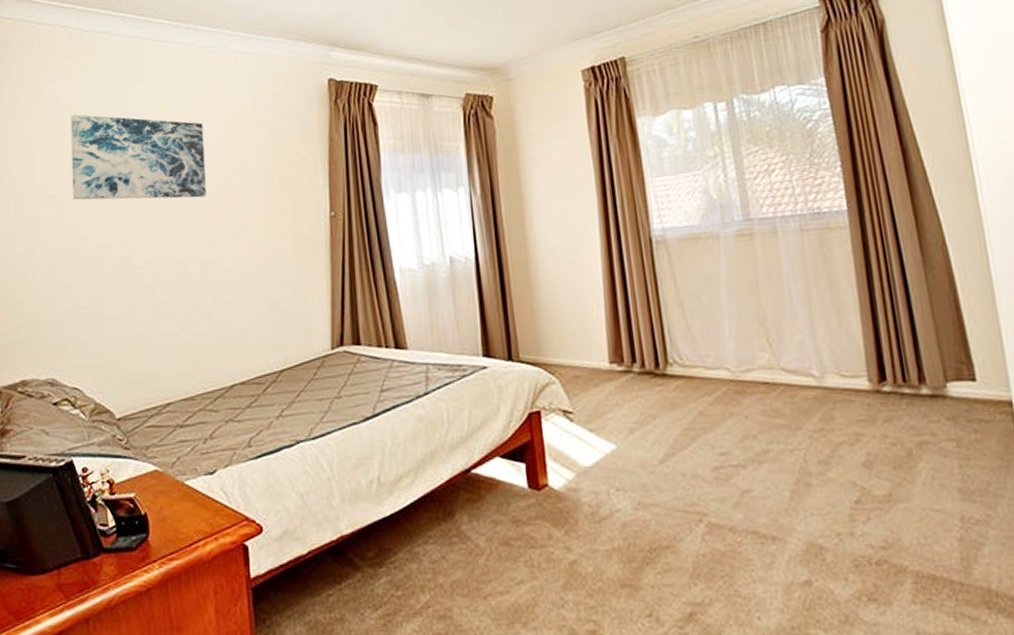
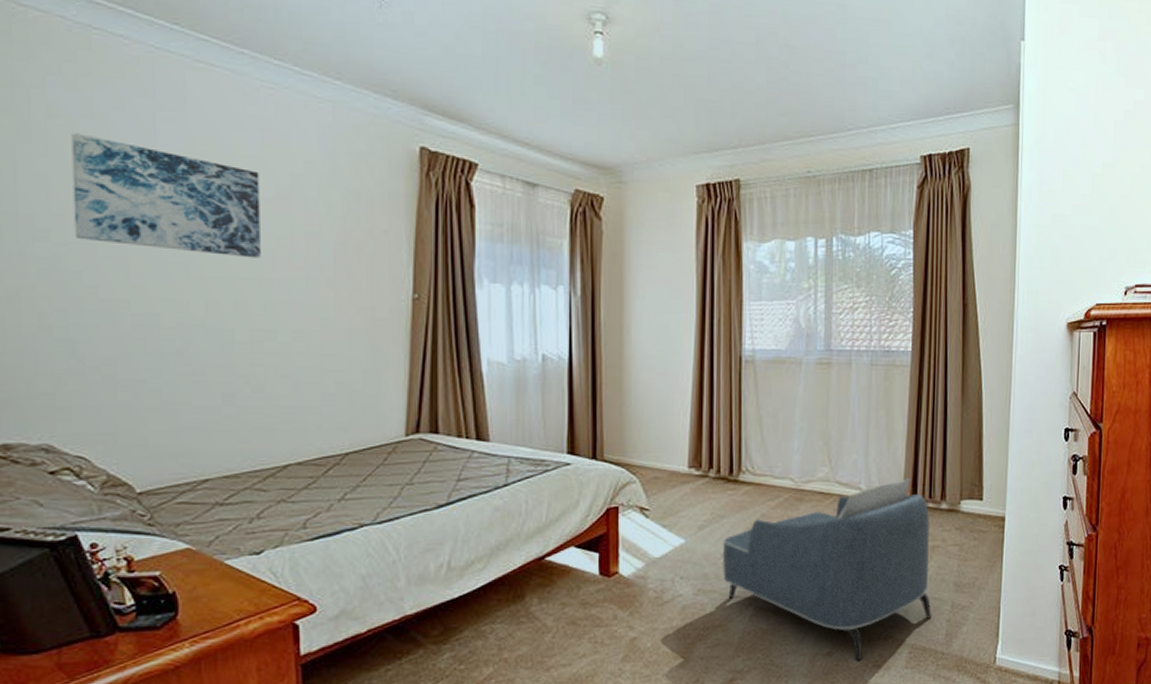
armchair: none [658,359,936,593] -> present [722,478,932,661]

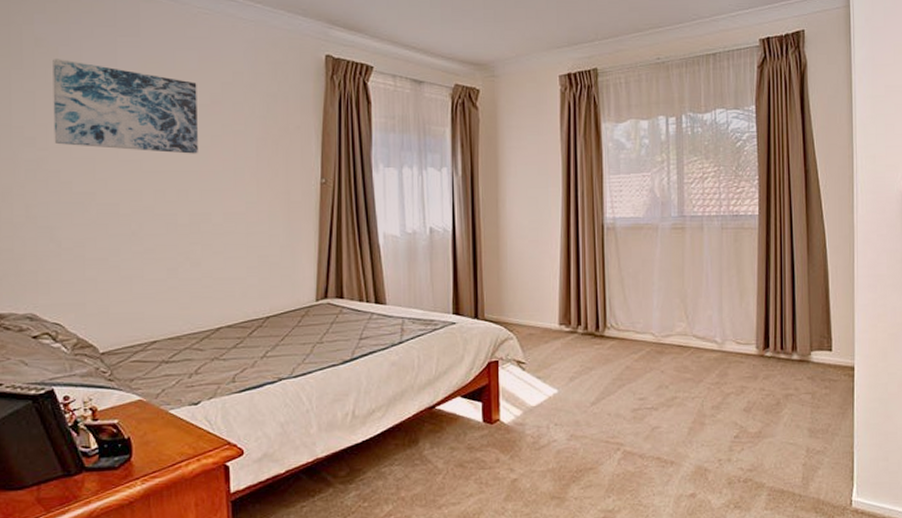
armchair: present [722,478,932,661] -> none [591,332,788,503]

